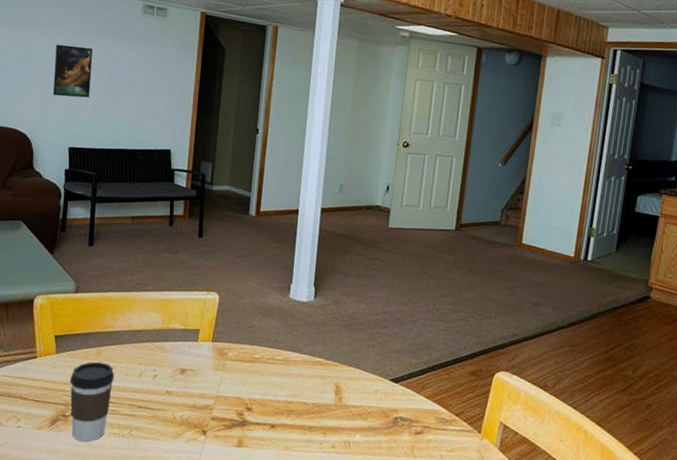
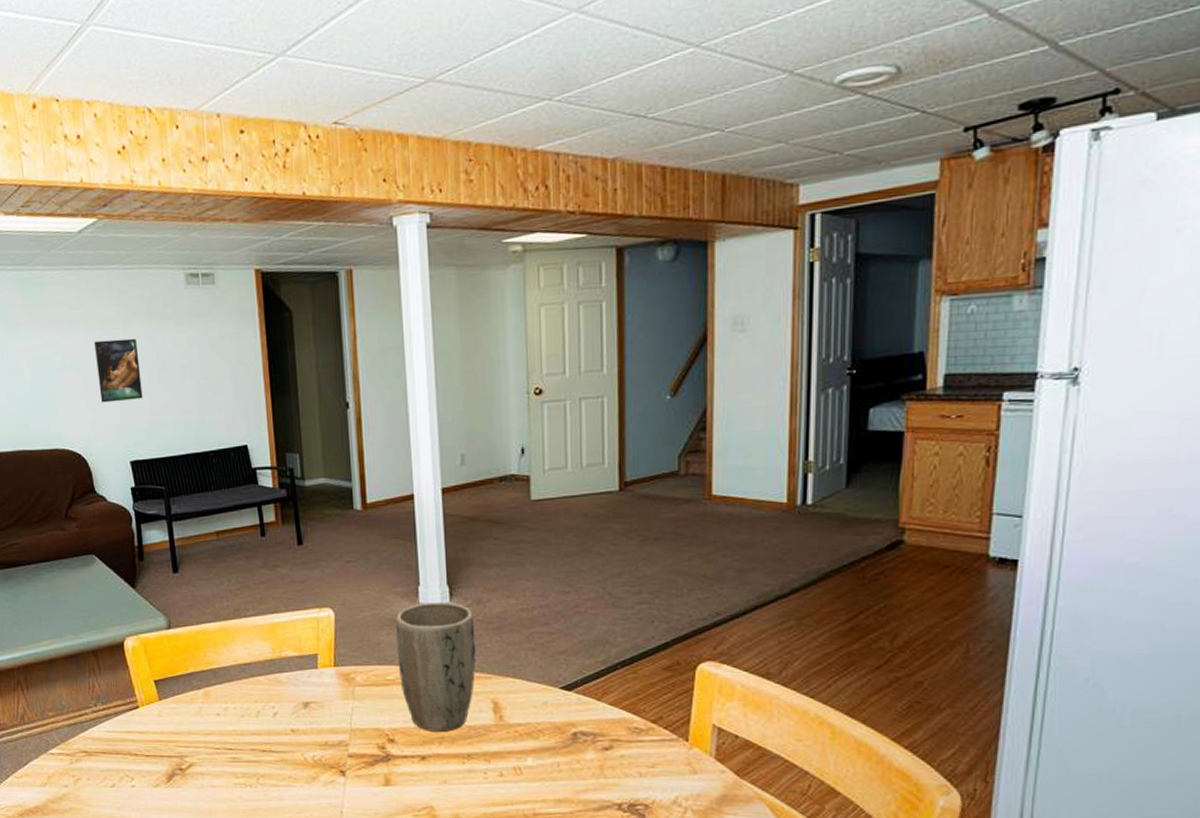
coffee cup: present [70,362,115,442] -> none [180,704,230,796]
plant pot: none [264,298,331,407] -> present [395,601,476,733]

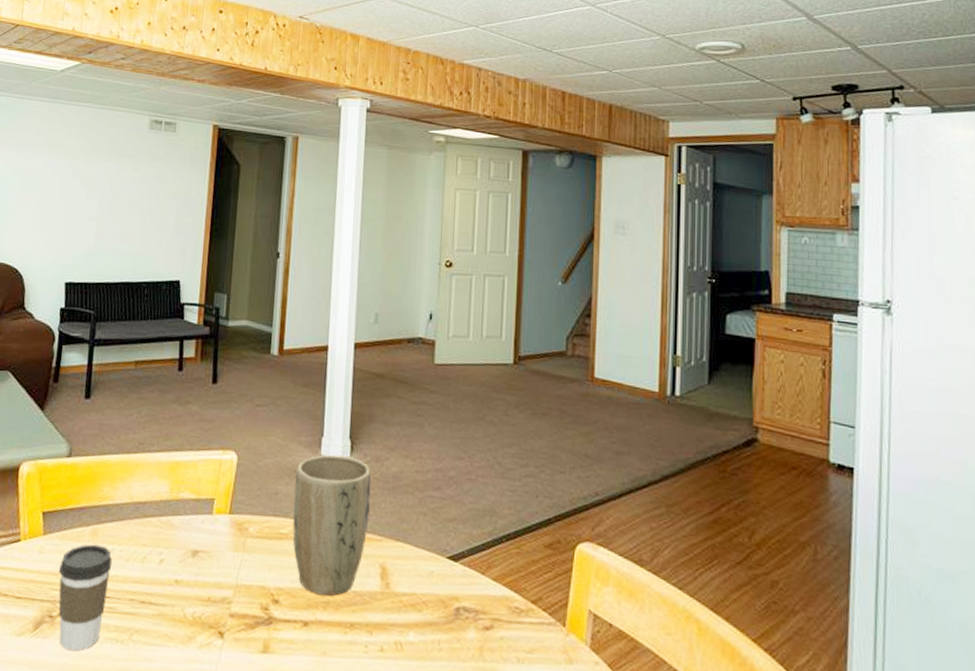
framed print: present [94,338,143,403] -> none [49,167,94,225]
coffee cup: none [180,704,230,796] -> present [58,544,113,651]

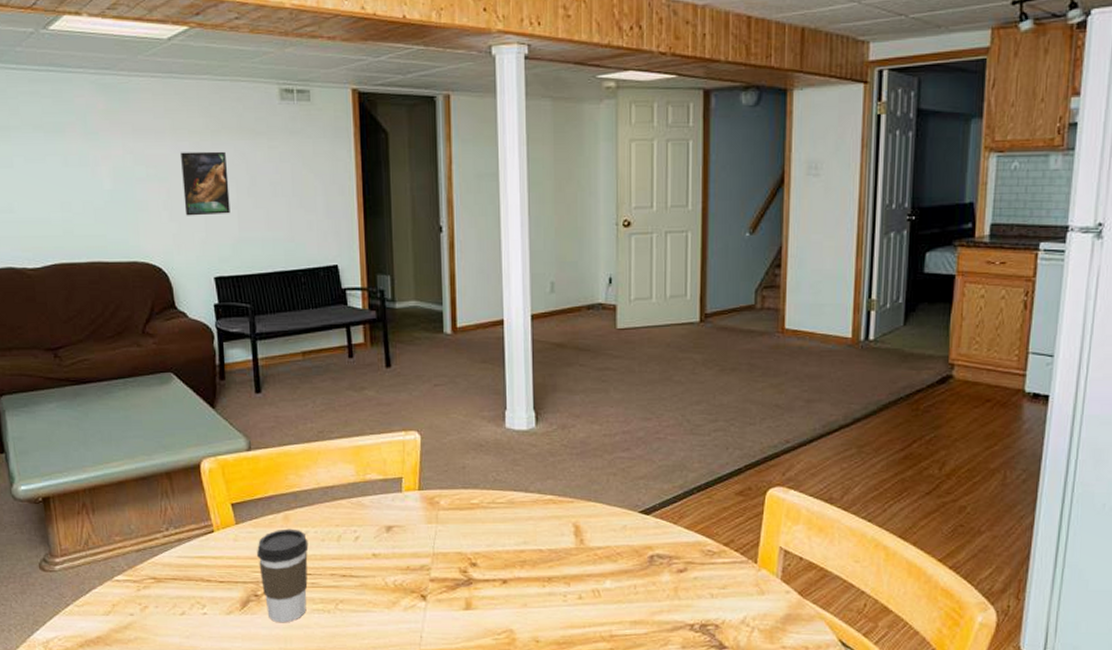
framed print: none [49,167,94,225] -> present [181,151,231,216]
plant pot: present [292,455,372,597] -> none [481,426,559,556]

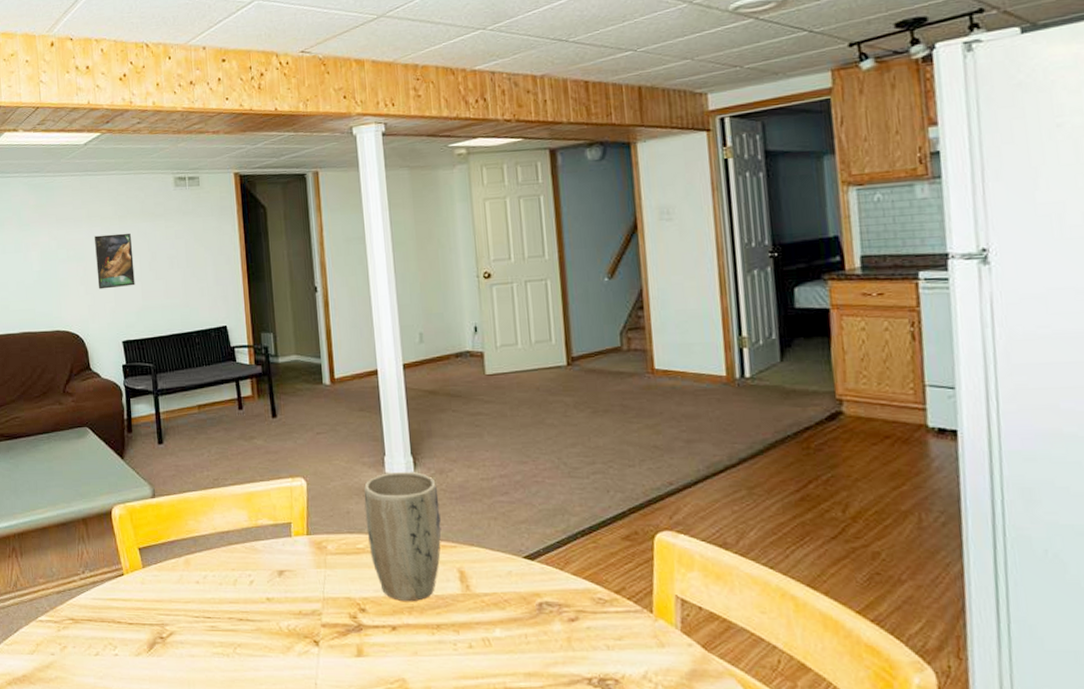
coffee cup: present [257,529,309,623] -> none [162,572,208,666]
plant pot: none [481,426,559,556] -> present [364,471,442,602]

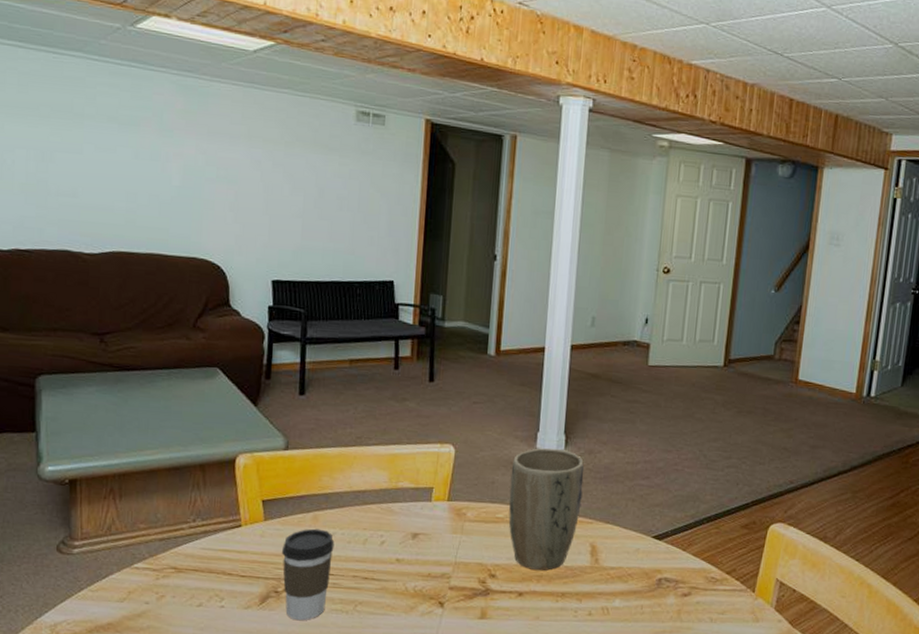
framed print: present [95,233,135,290] -> none [250,158,298,222]
coffee cup: none [162,572,208,666] -> present [282,528,335,621]

